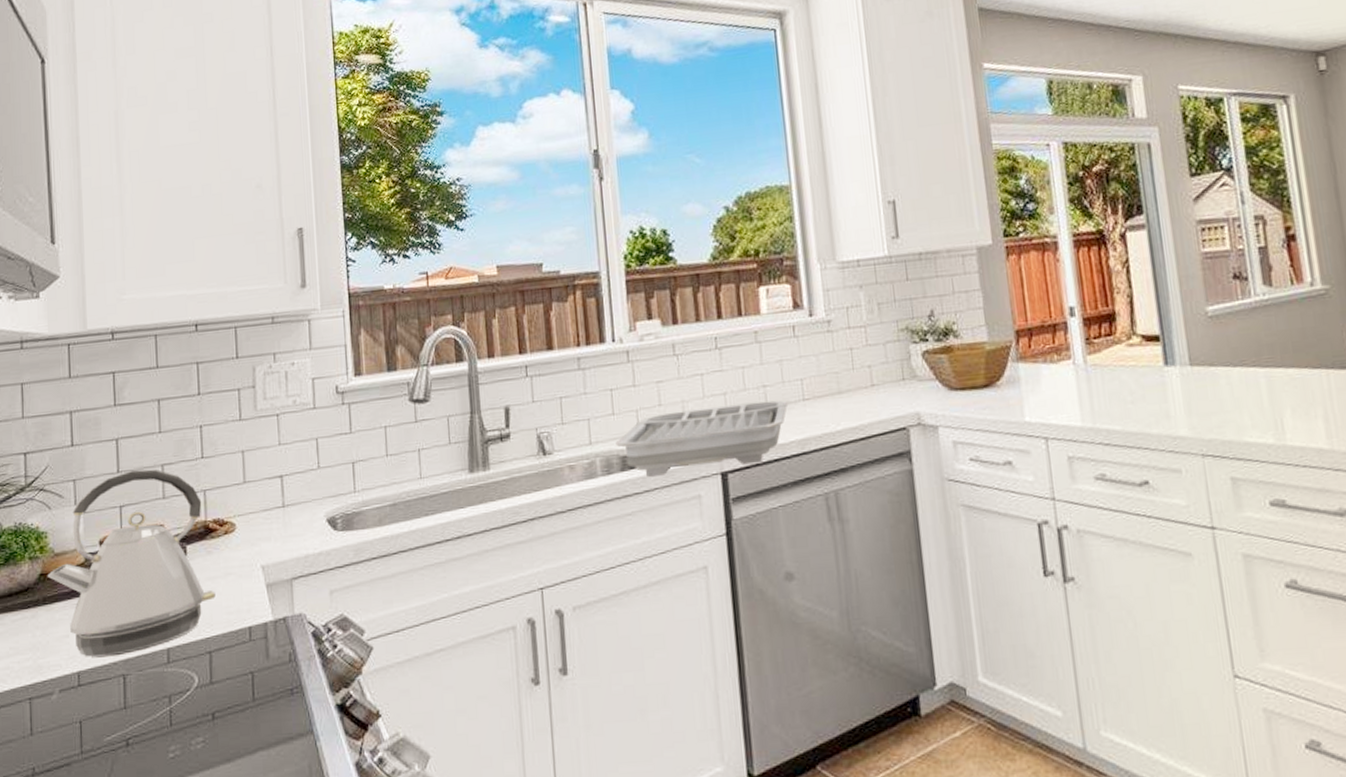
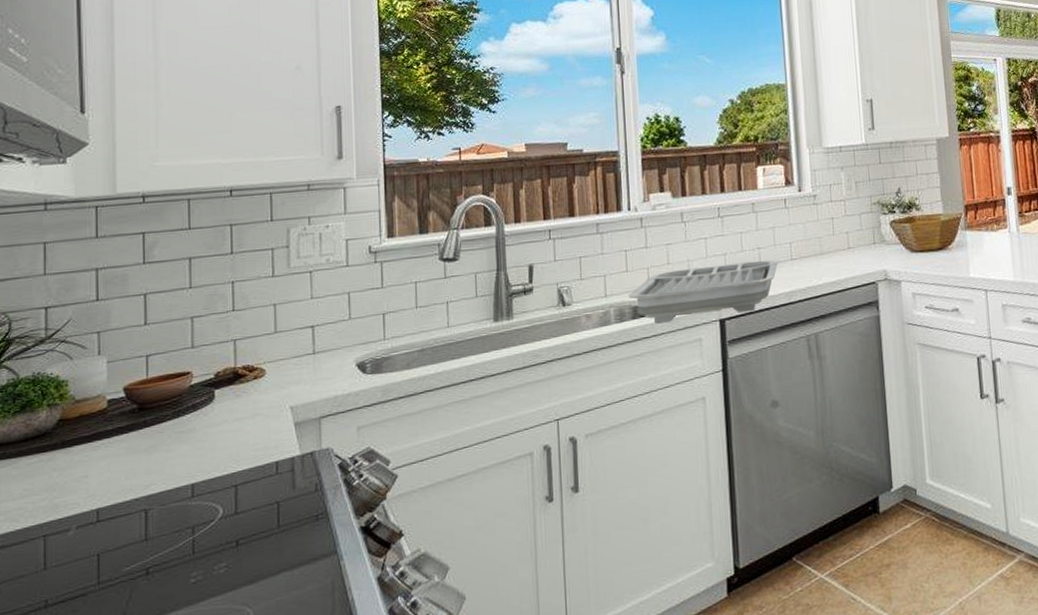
kettle: present [47,469,216,658] -> none [66,321,243,495]

